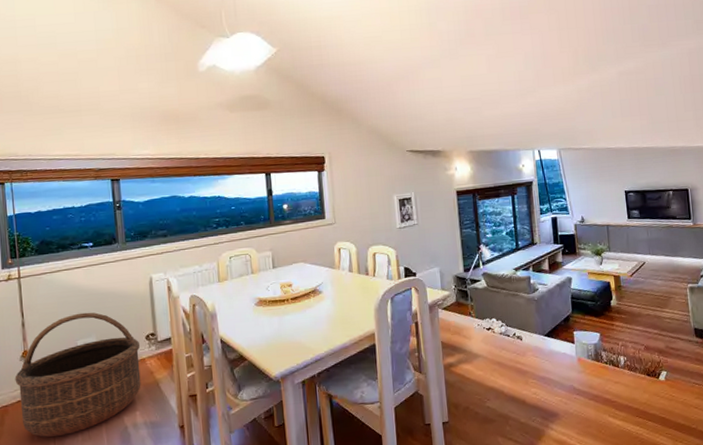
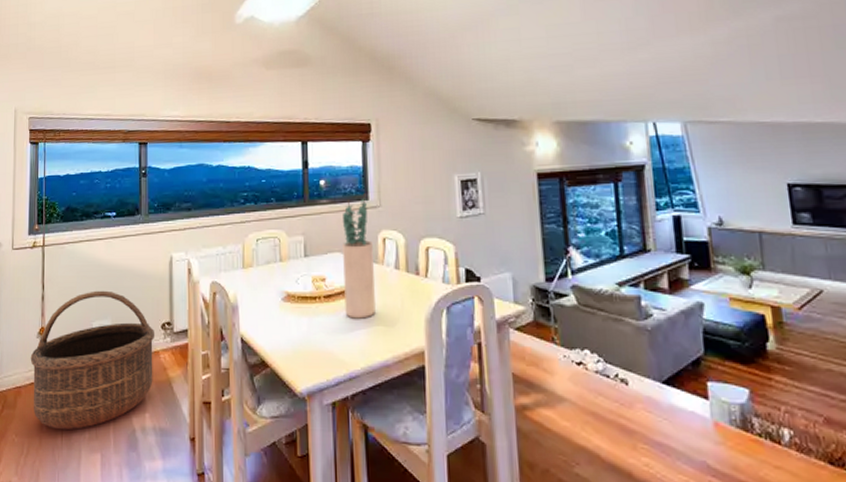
vase: none [303,213,335,314] -> present [342,193,376,319]

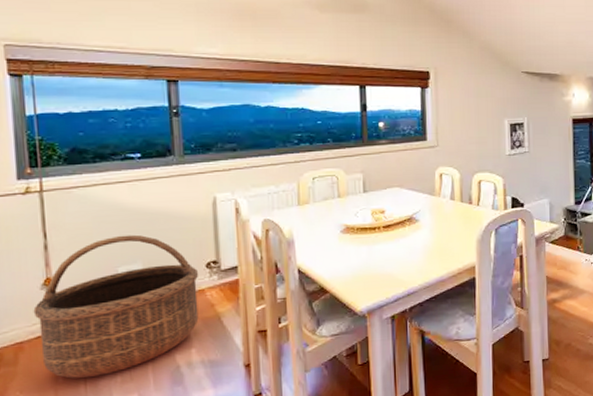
vase: present [342,193,376,319] -> none [401,134,432,244]

